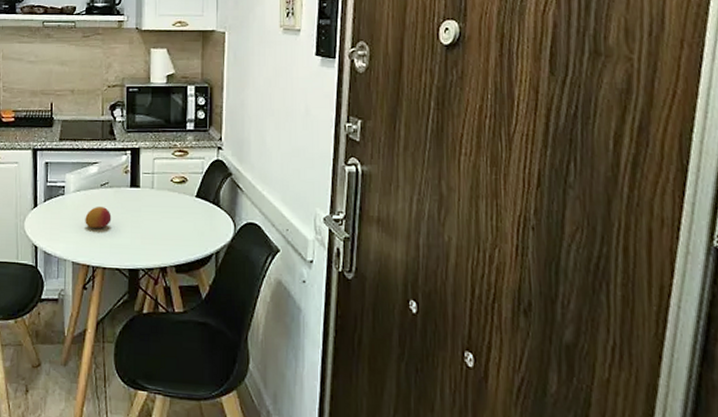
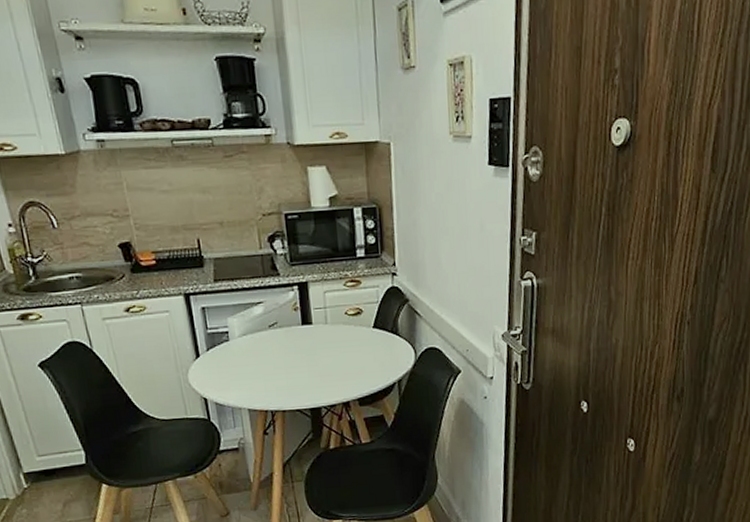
fruit: present [85,206,112,228] -> none [256,348,286,372]

